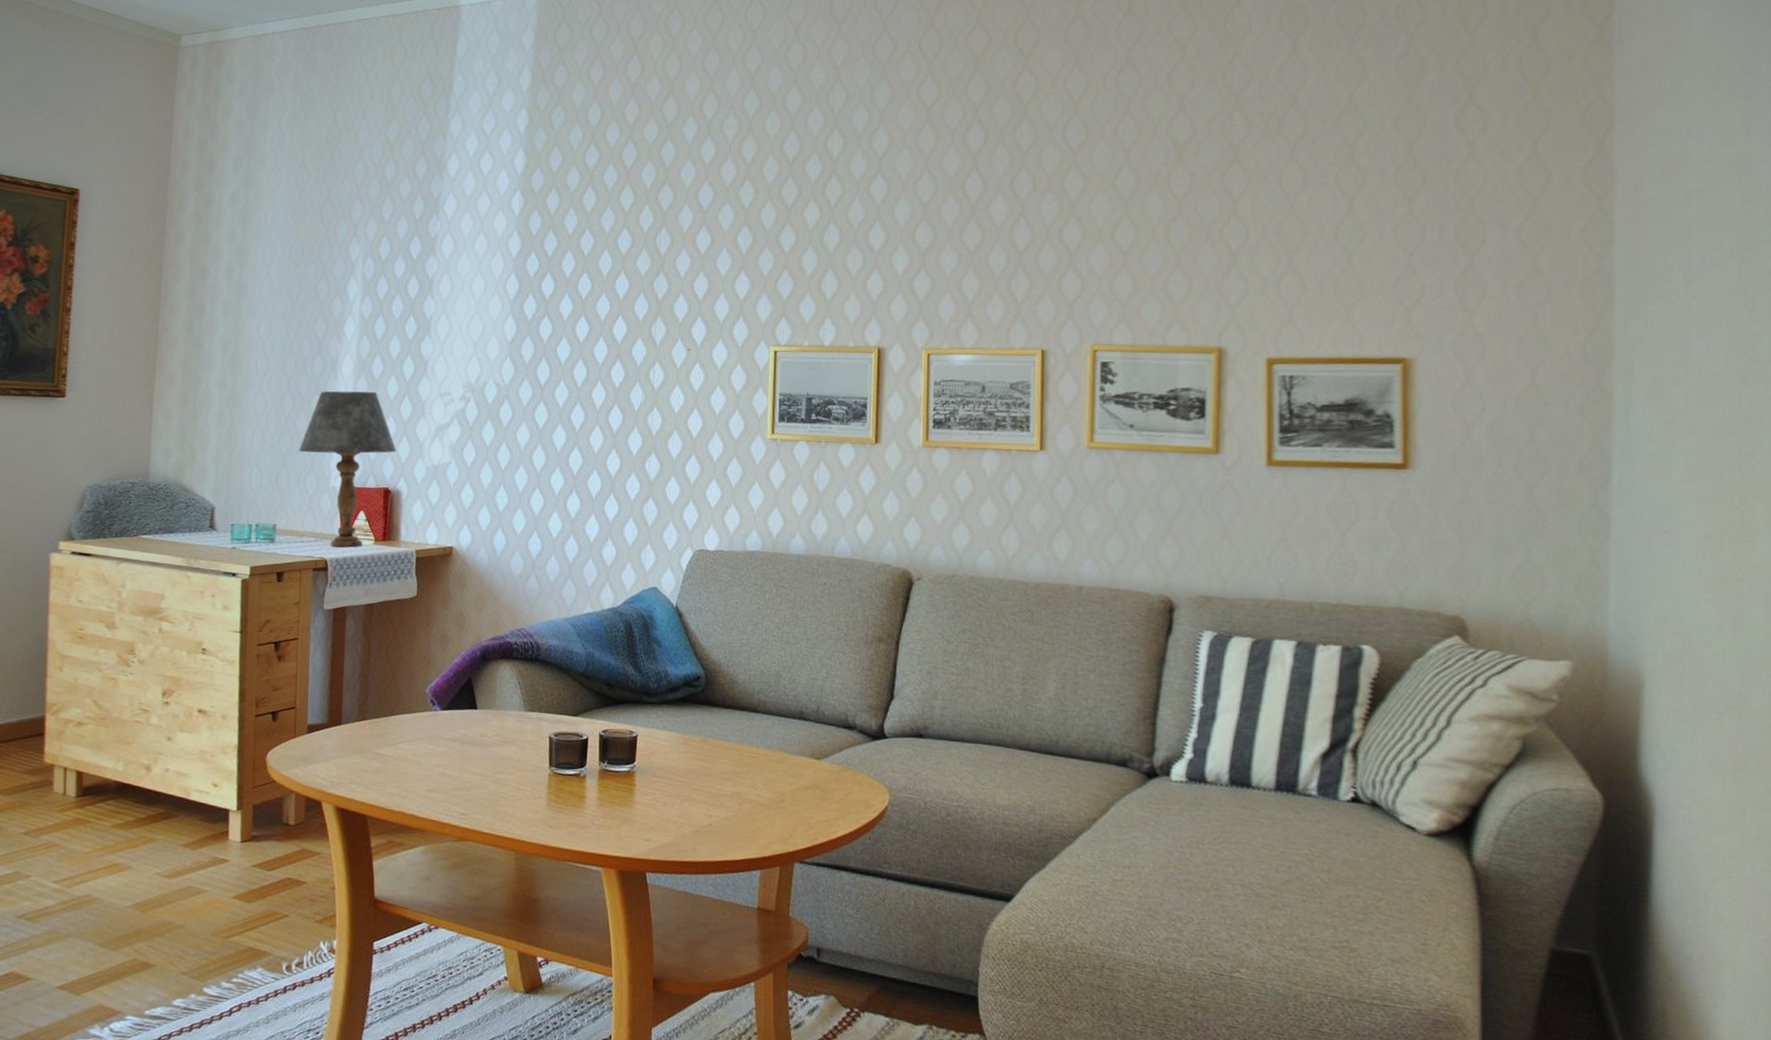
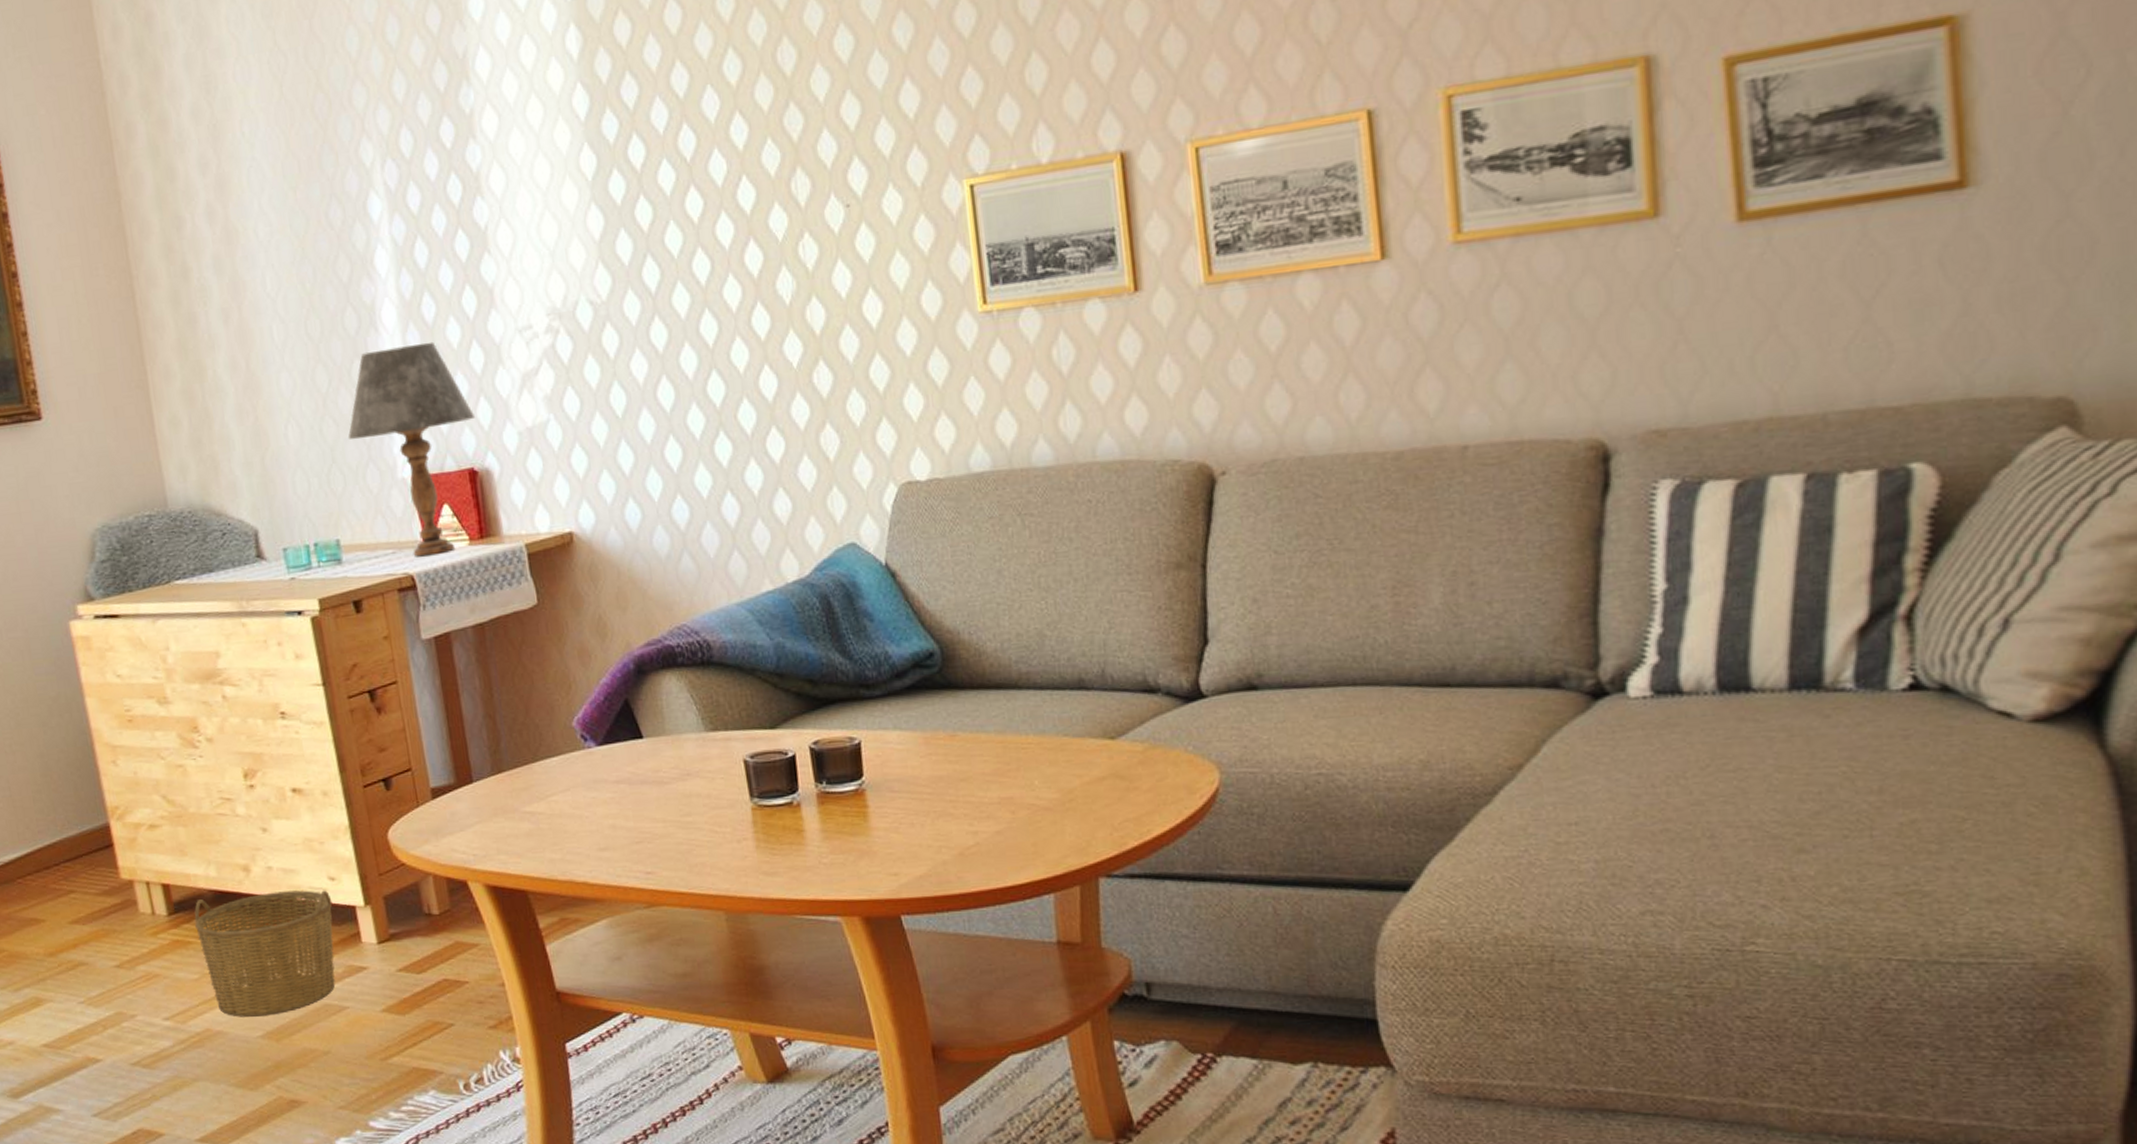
basket: none [96,788,212,890] -> present [194,890,335,1017]

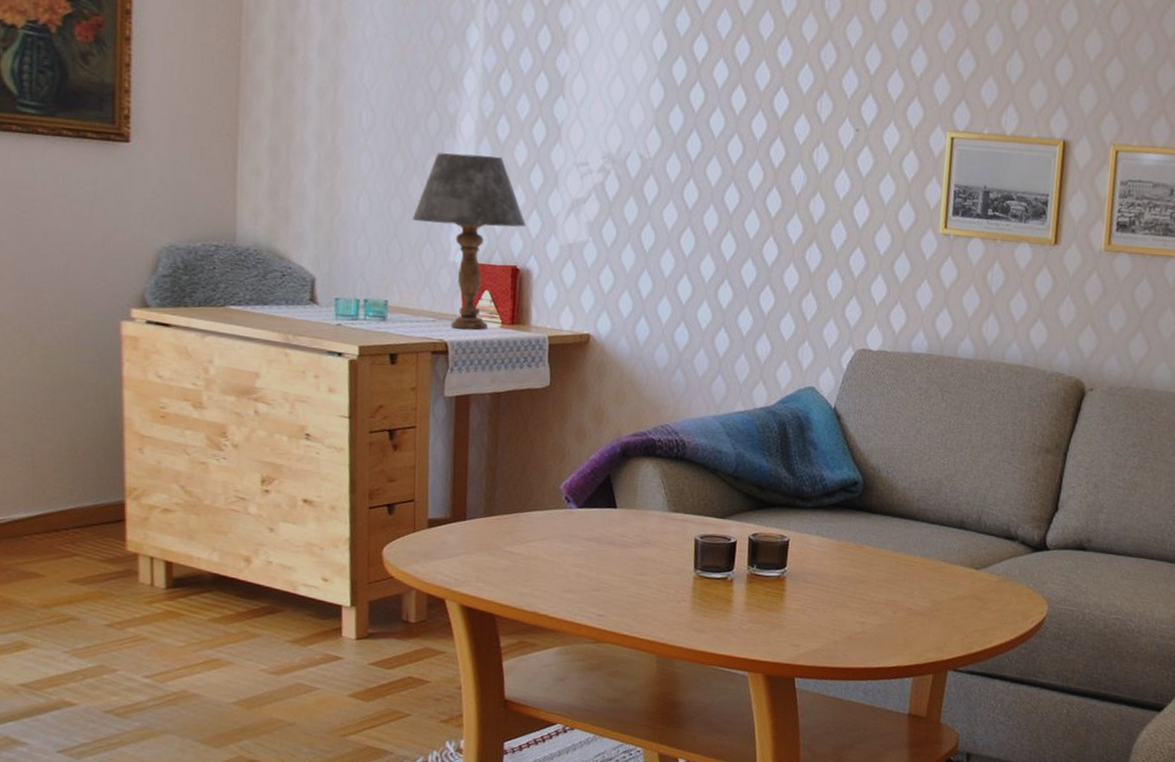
basket: present [194,890,335,1017] -> none [190,579,322,687]

